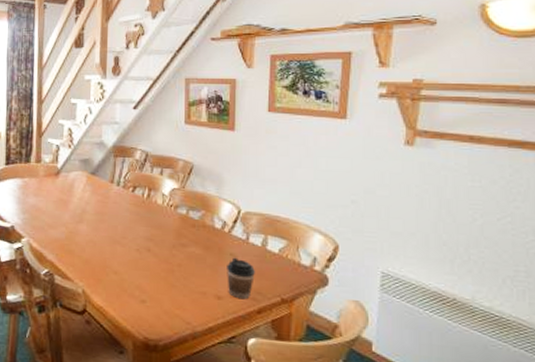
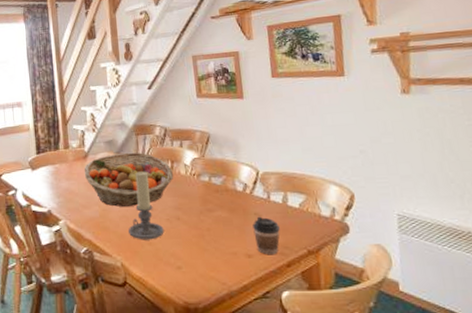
fruit basket: none [54,173,150,232] -> present [84,152,174,207]
candle holder: none [94,195,132,269] -> present [128,171,164,240]

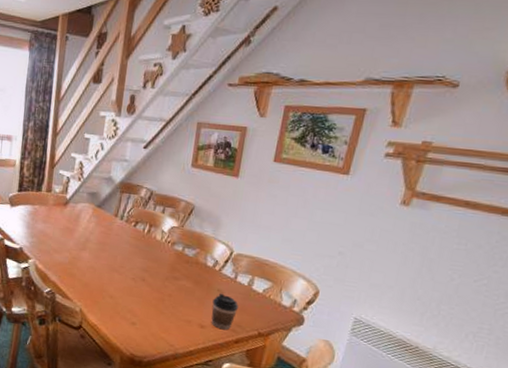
fruit basket: present [84,152,174,207] -> none [61,206,150,260]
candle holder: present [128,171,164,240] -> none [93,228,128,294]

